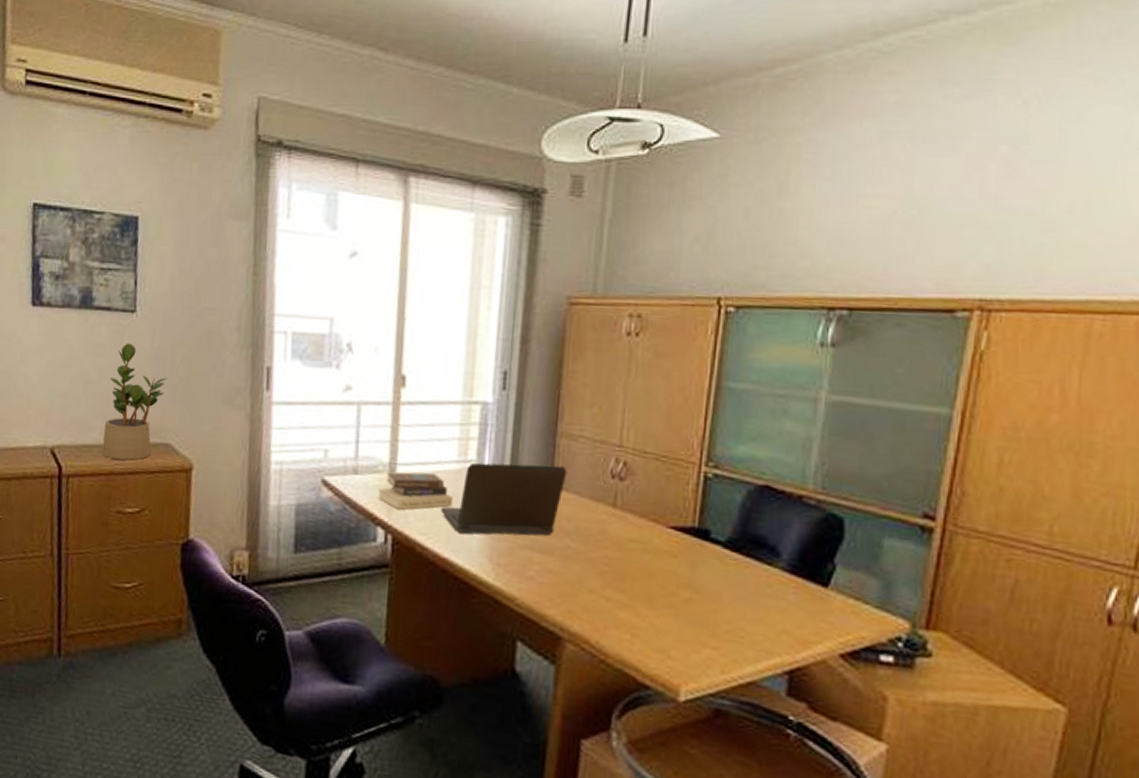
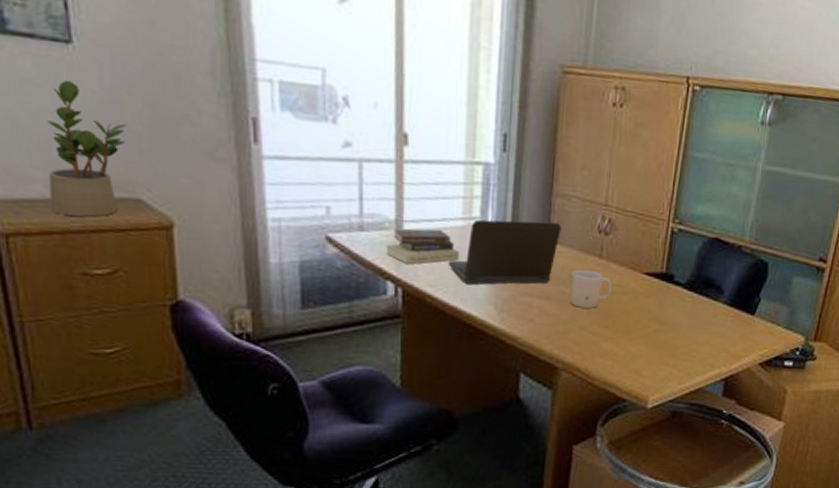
mug: none [576,520,630,568] -> present [569,269,613,309]

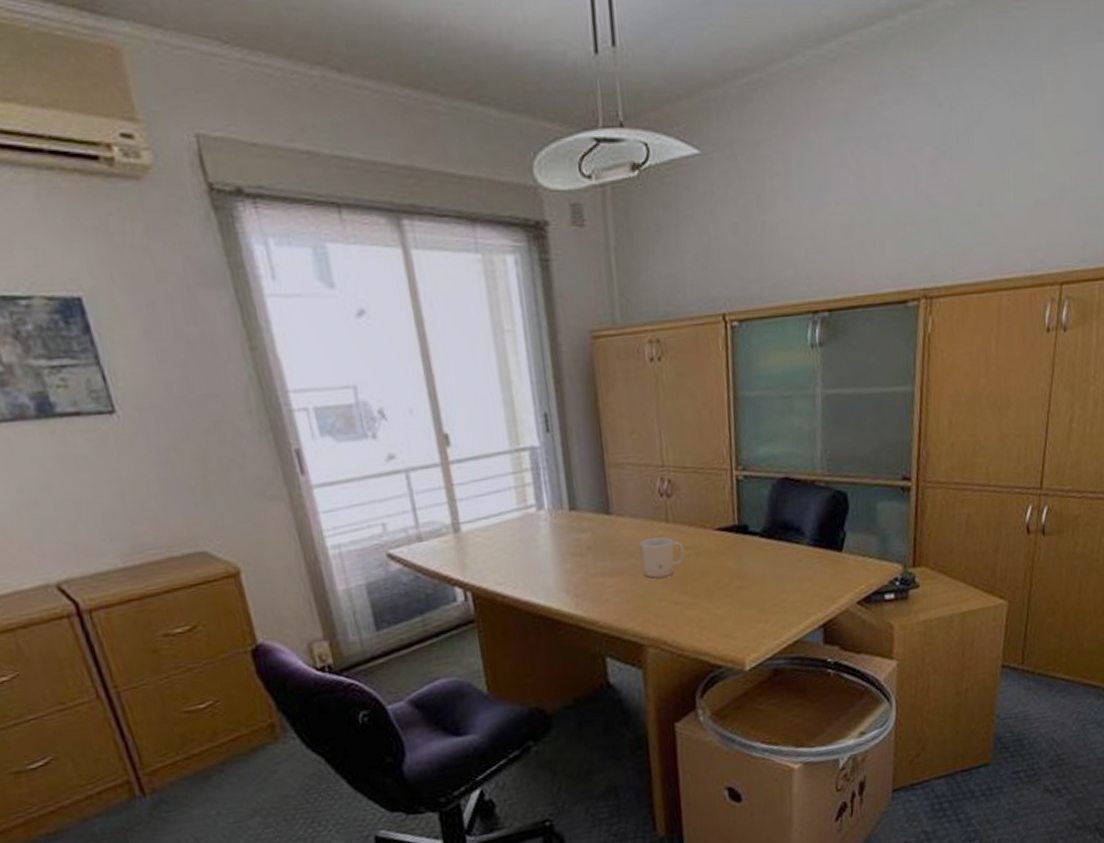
potted plant: present [48,80,128,217] -> none [107,449,186,582]
books: present [385,228,460,264] -> none [447,524,523,566]
laptop computer: present [448,219,562,285] -> none [512,494,621,576]

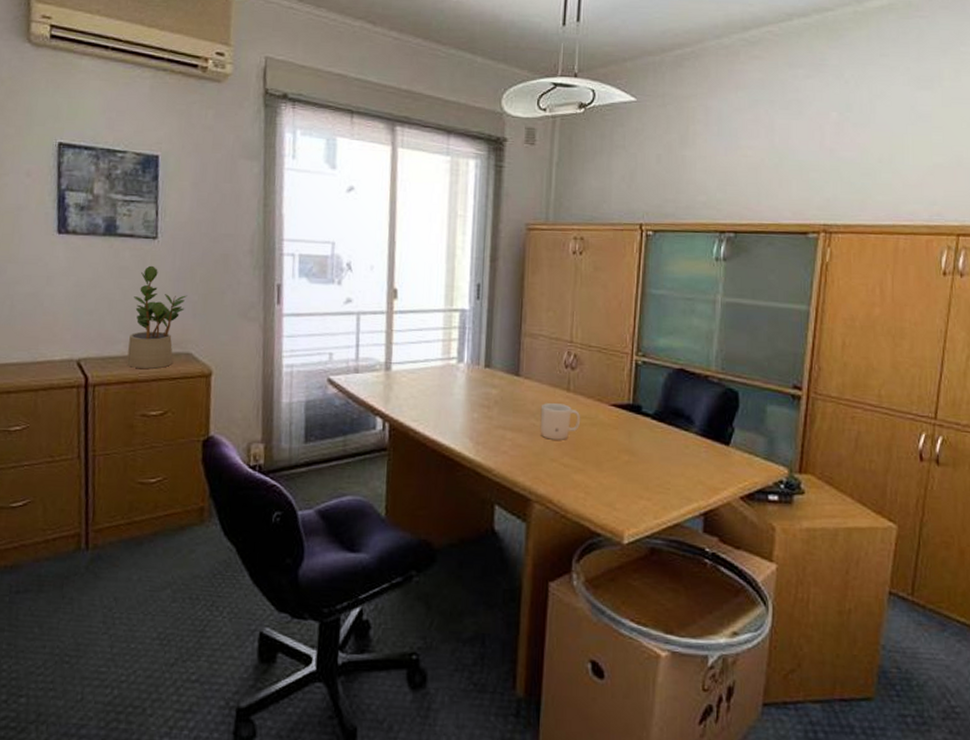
potted plant: none [107,449,186,582] -> present [127,265,188,369]

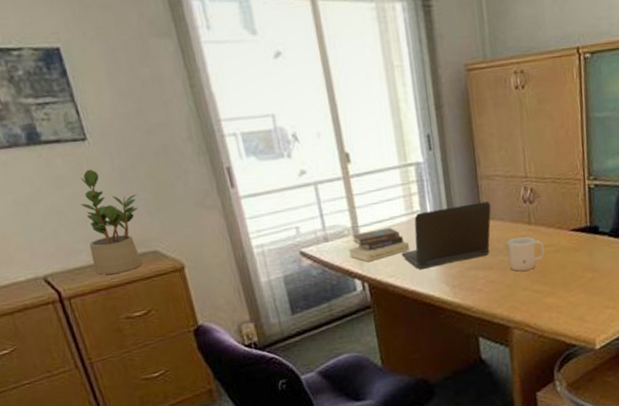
books: none [376,369,440,401] -> present [348,227,410,262]
laptop computer: none [429,359,530,419] -> present [401,201,491,270]

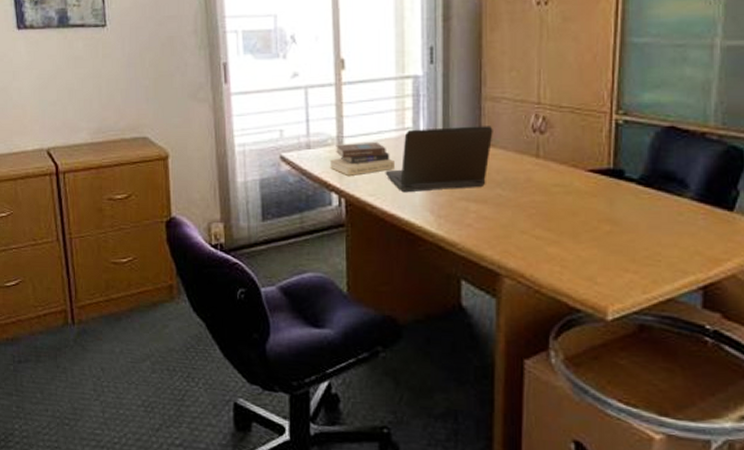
potted plant: present [81,169,143,275] -> none [90,53,139,154]
mug: present [506,237,546,272] -> none [507,170,554,211]

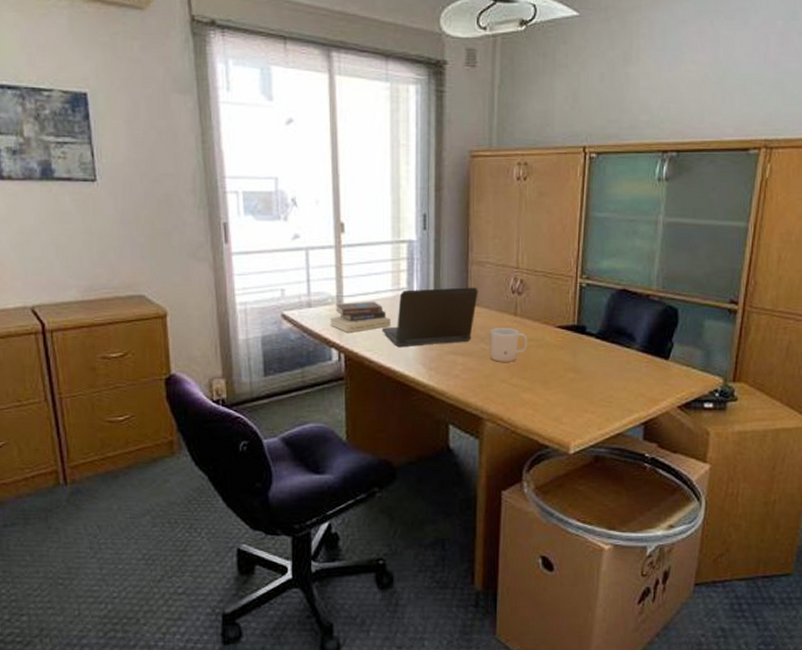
mug: none [507,170,554,211] -> present [489,327,529,362]

